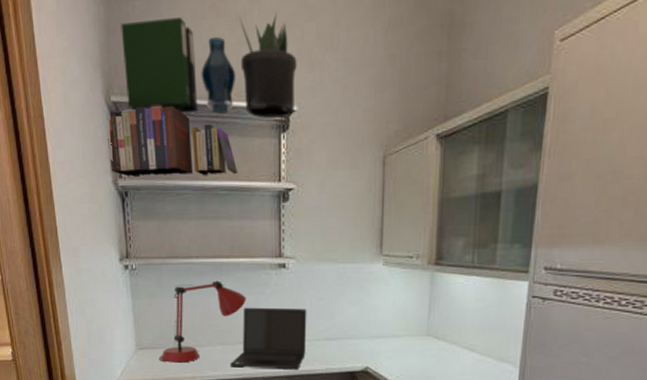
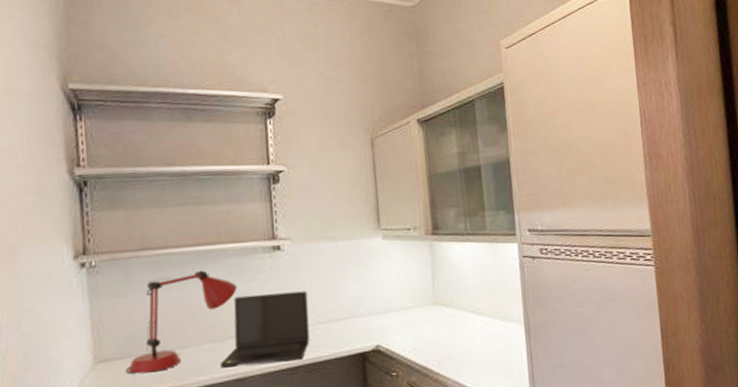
books: present [107,105,194,178] -> none [62,92,170,166]
binder: present [121,17,198,113] -> none [83,14,175,101]
books: present [192,123,238,176] -> none [168,110,222,162]
vase: present [201,36,237,114] -> none [177,32,217,102]
planter: present [240,13,297,120] -> none [218,15,280,107]

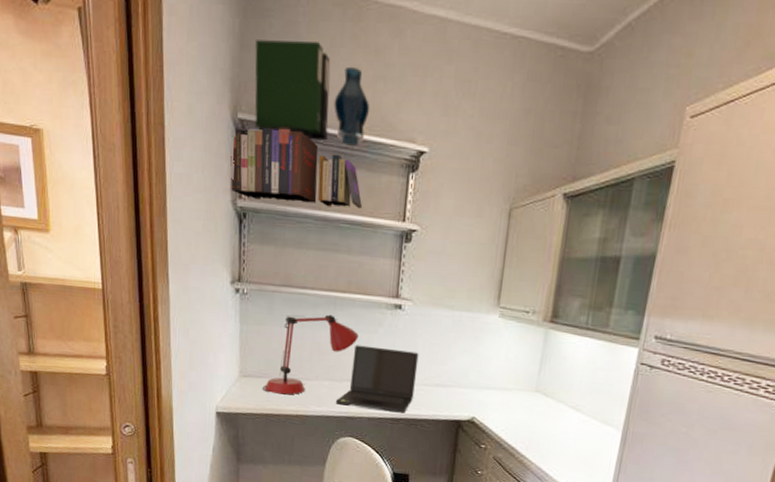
books: none [62,92,170,166] -> present [230,127,319,203]
binder: none [83,14,175,101] -> present [255,40,331,141]
books: none [168,110,222,162] -> present [317,154,363,209]
vase: none [177,32,217,102] -> present [334,66,370,146]

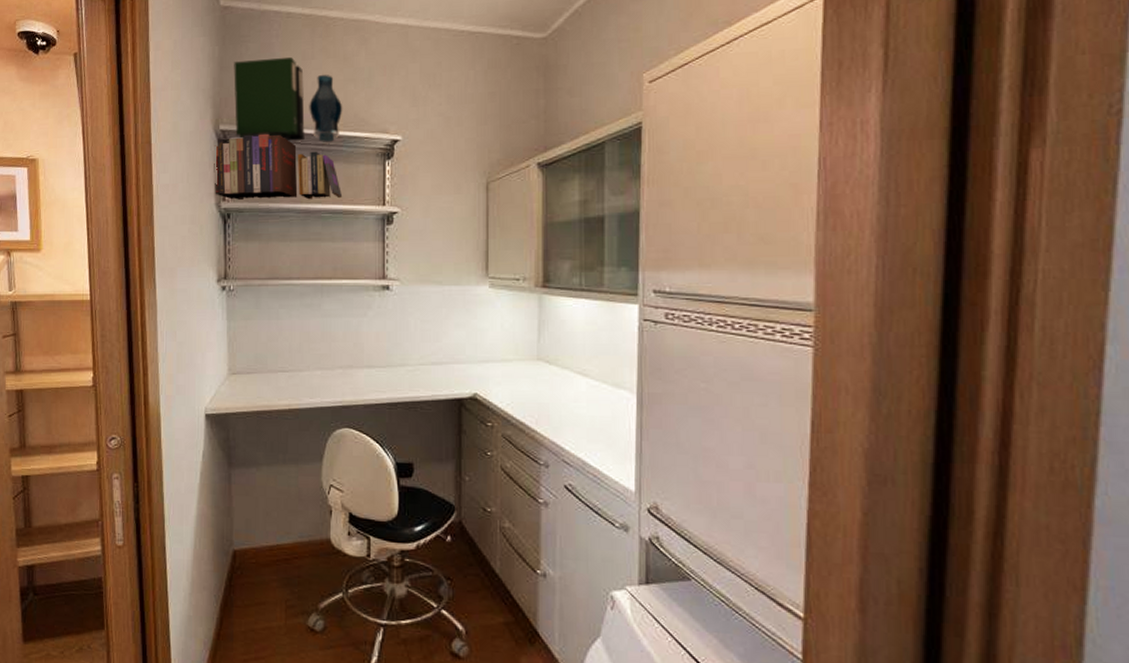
desk lamp: present [262,314,359,395] -> none [252,302,348,389]
laptop: present [335,344,419,413] -> none [328,330,411,397]

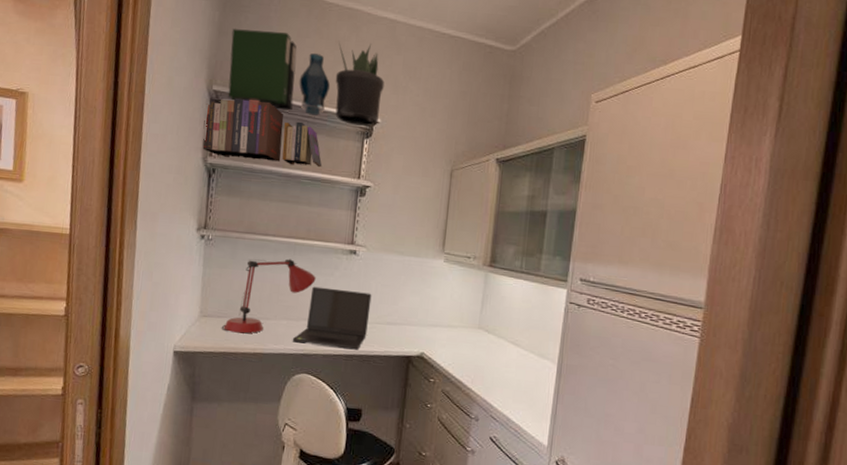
desk lamp: none [252,302,348,389] -> present [221,258,316,334]
laptop: none [328,330,411,397] -> present [292,286,372,350]
planter: none [347,55,402,148] -> present [335,42,385,127]

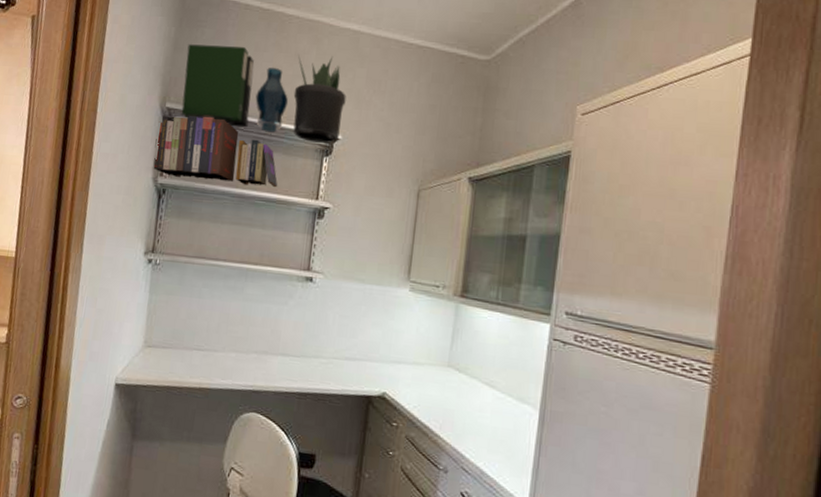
desk lamp: present [221,258,316,334] -> none [165,285,269,367]
laptop: present [292,286,372,350] -> none [241,316,329,388]

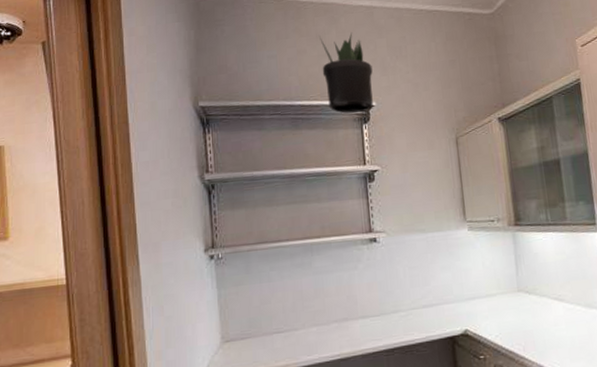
books: present [153,115,239,182] -> none [194,107,281,171]
binder: present [181,44,254,128] -> none [210,38,284,112]
books: present [235,139,278,188] -> none [279,120,325,165]
vase: present [255,67,289,133] -> none [286,51,319,112]

